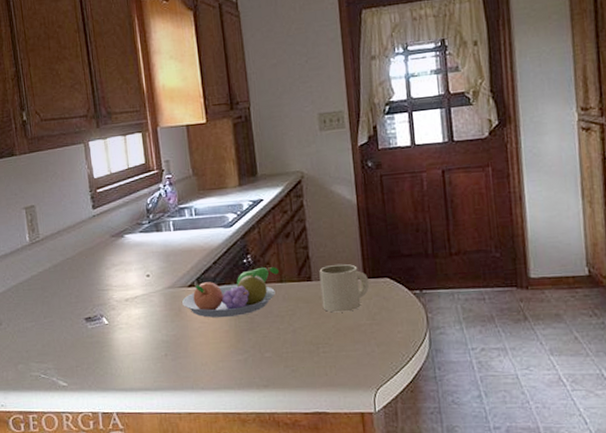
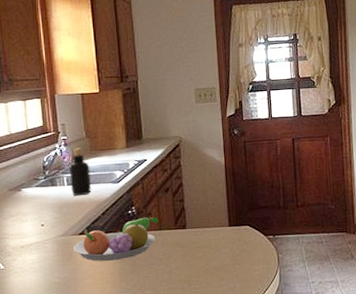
bottle: none [175,187,200,243] -> present [69,148,91,196]
mug: present [319,264,370,313] -> none [192,214,234,255]

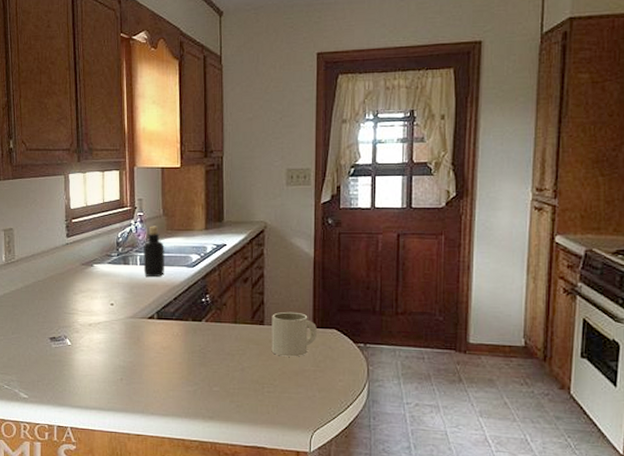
fruit bowl: present [72,217,159,262] -> none [140,307,234,351]
mug: none [192,214,234,255] -> present [271,311,318,357]

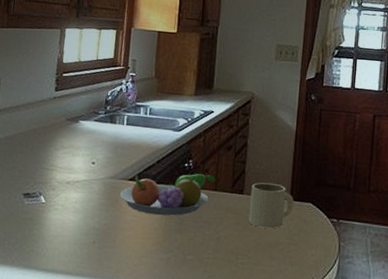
fruit bowl: none [140,307,234,351] -> present [119,173,215,216]
bottle: present [143,226,165,278] -> none [129,87,153,139]

